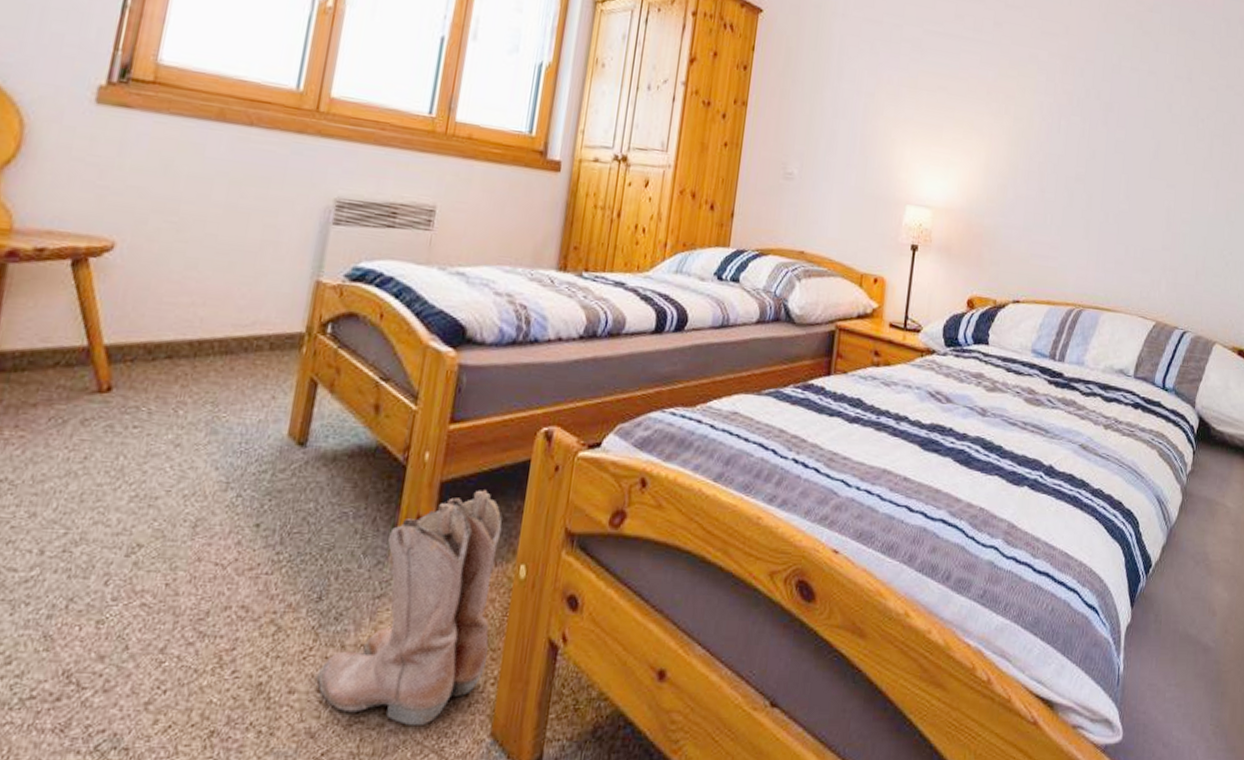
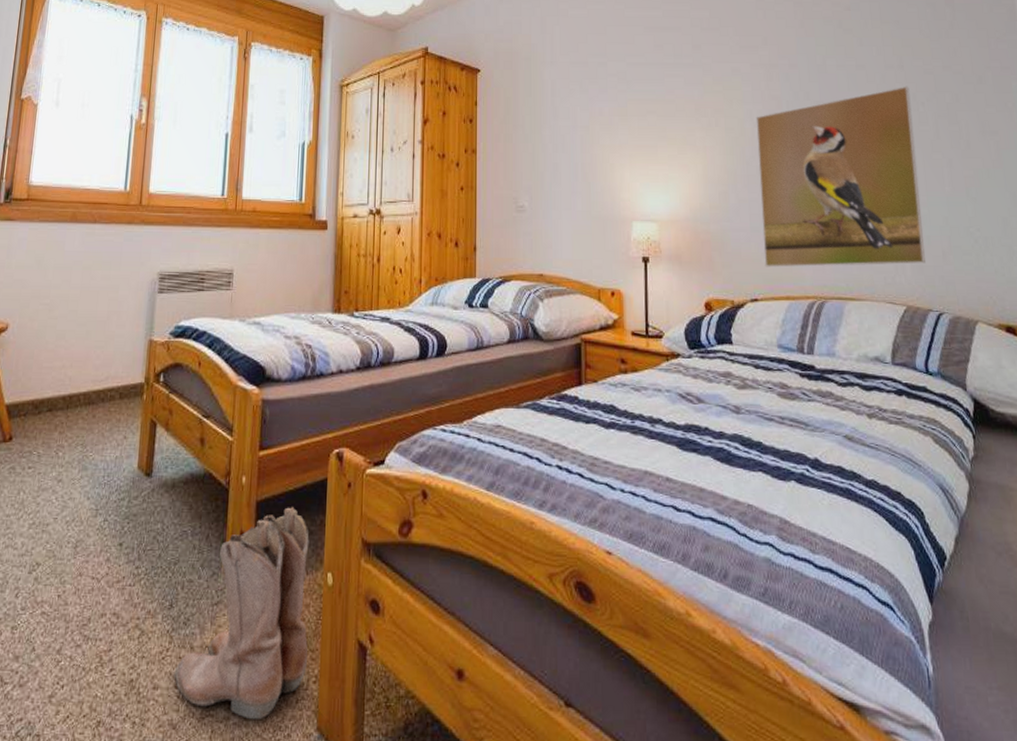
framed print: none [1031,99,1193,282] -> present [756,86,926,268]

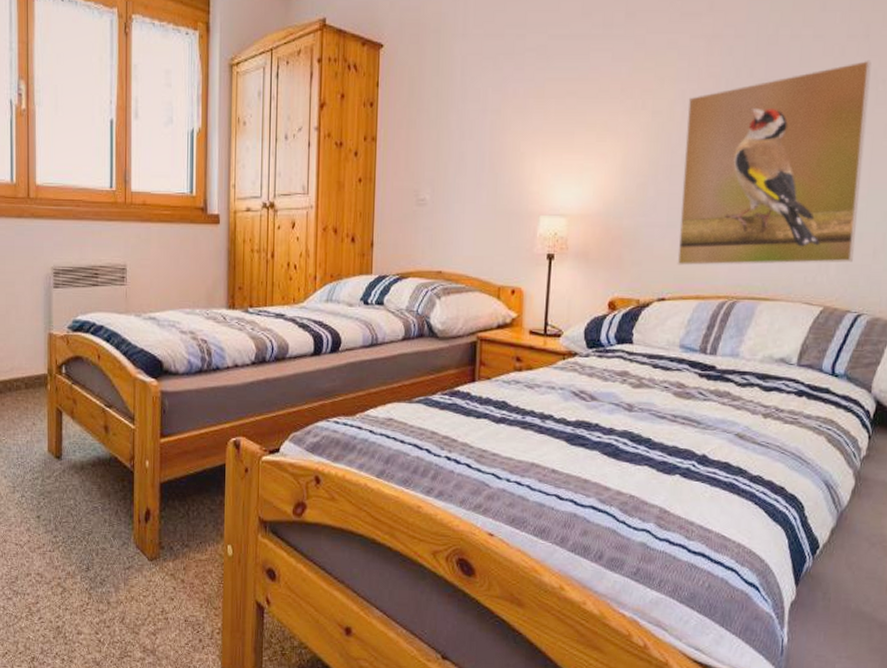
boots: present [174,507,310,719] -> none [94,488,211,660]

